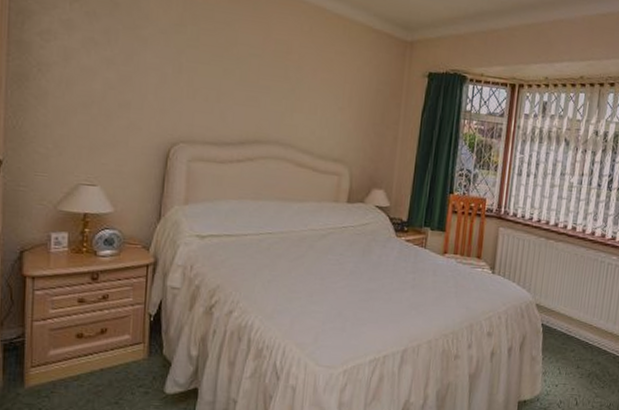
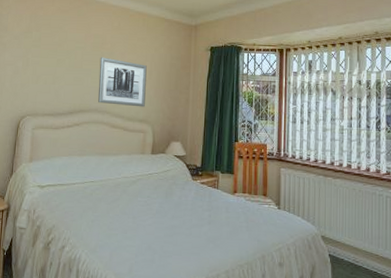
wall art: none [279,71,346,143] -> present [98,57,147,107]

